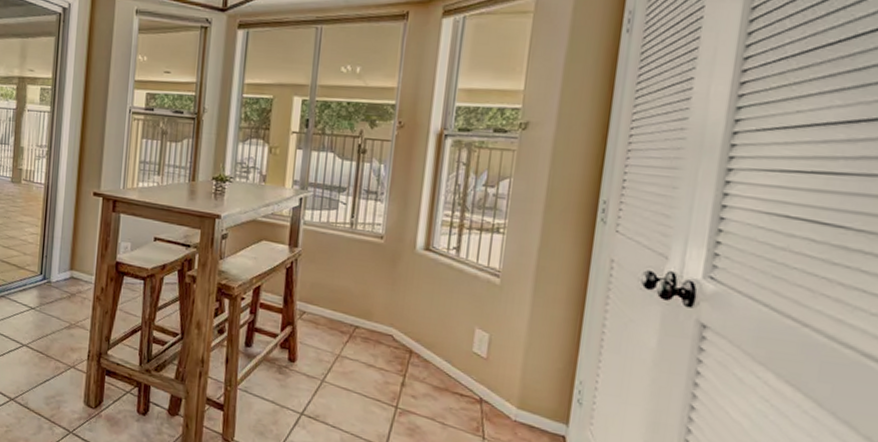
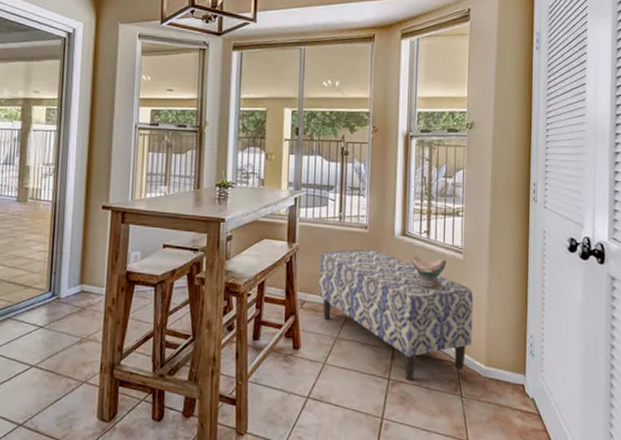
bench: none [321,260,510,413] -> present [319,248,474,381]
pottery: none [434,272,479,312] -> present [411,254,447,287]

